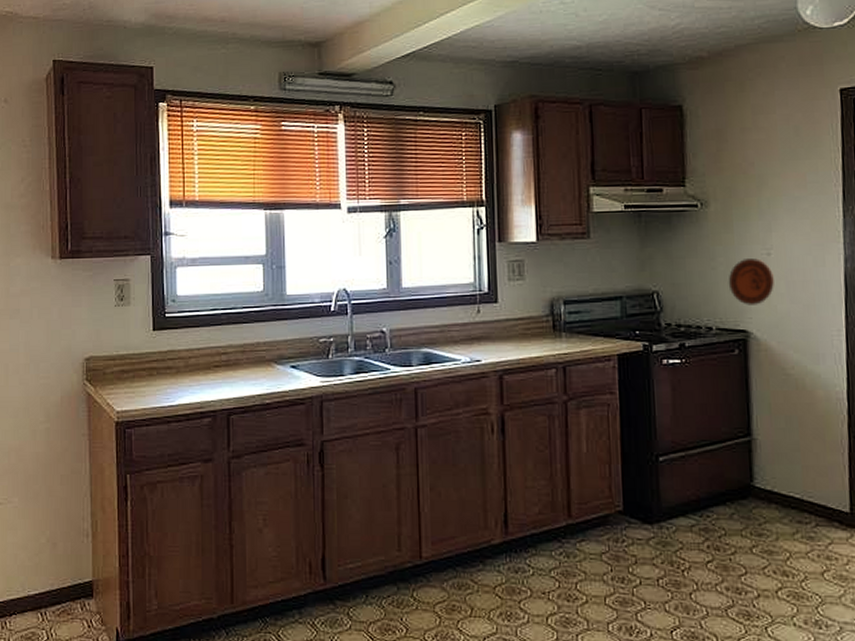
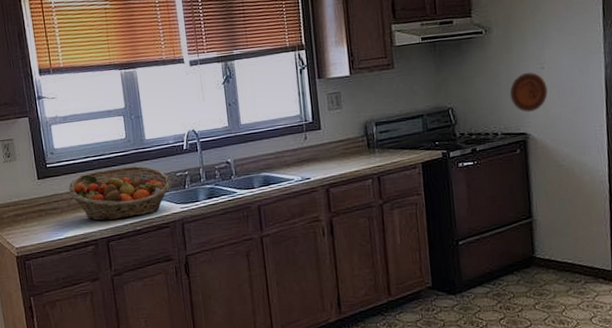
fruit basket: none [189,325,313,389] -> present [69,166,172,221]

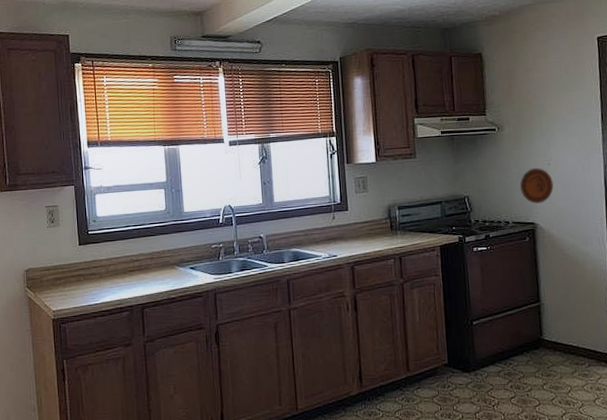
fruit basket: present [69,166,172,221] -> none [108,236,207,288]

